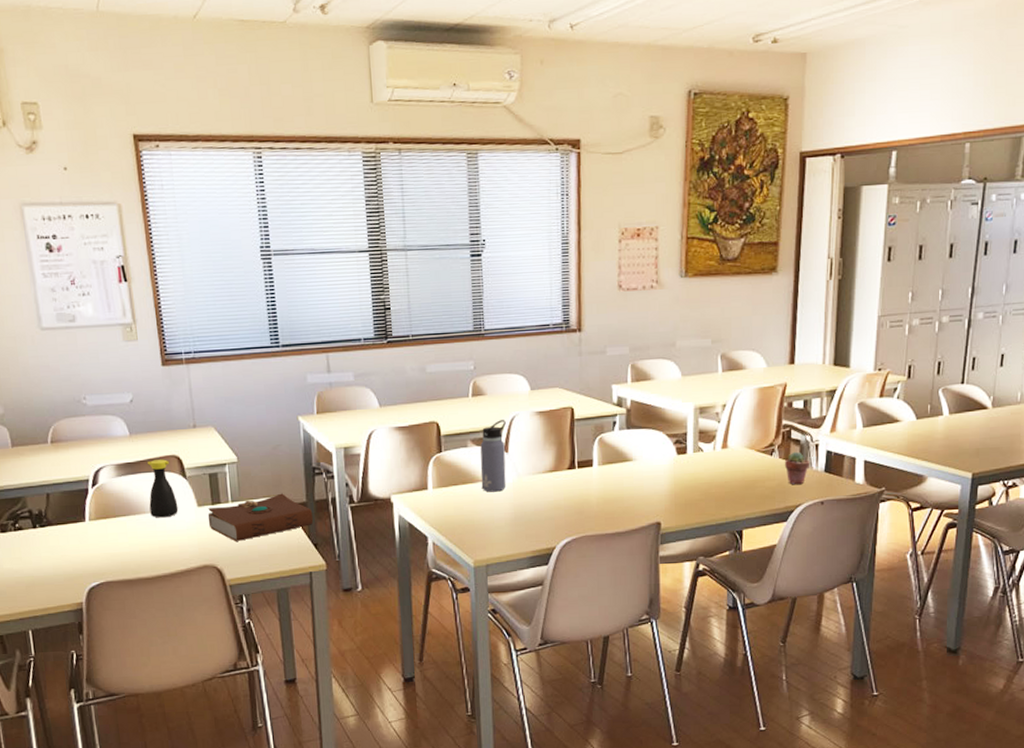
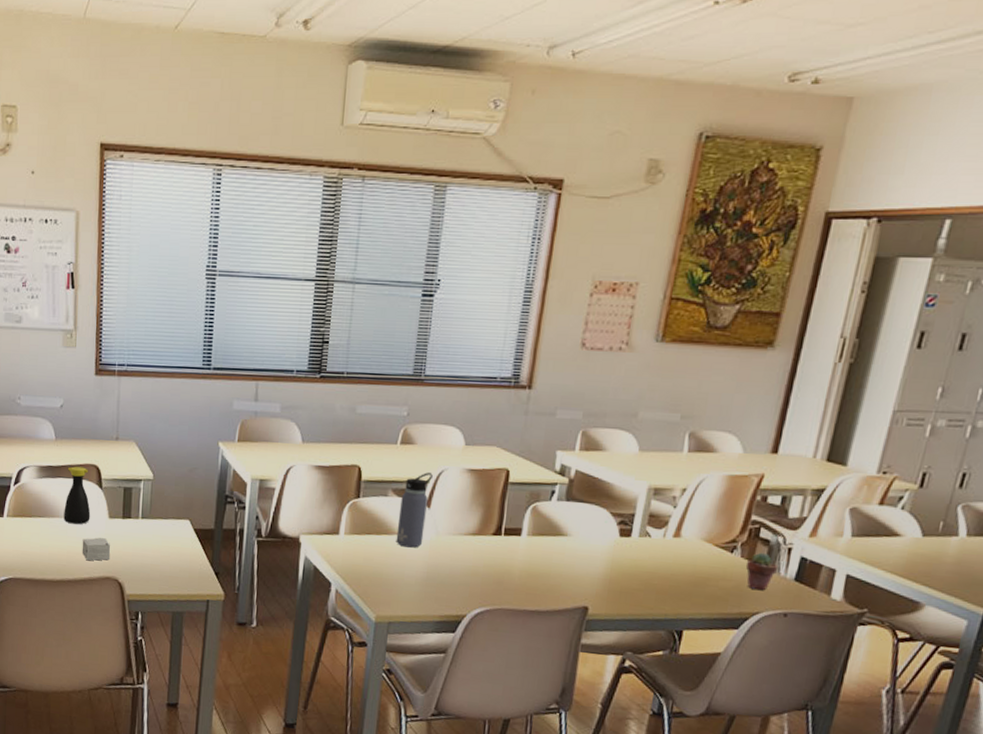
small box: none [173,527,205,553] -> present [82,538,111,561]
book: present [208,493,314,541] -> none [116,516,219,559]

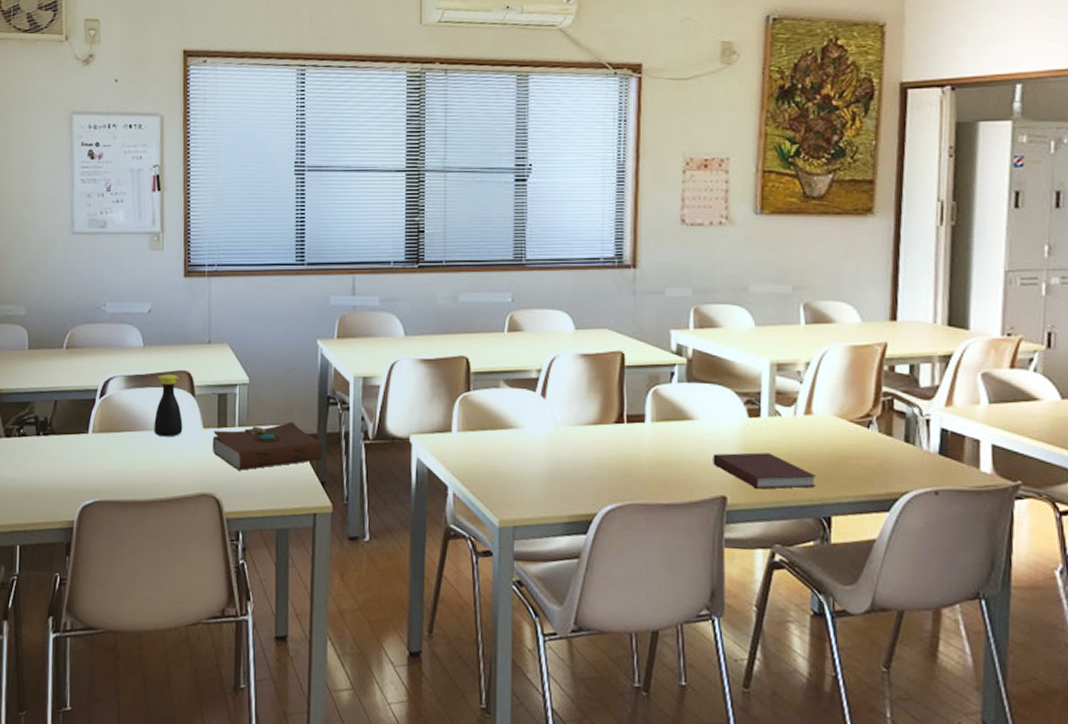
small box: present [82,538,111,561] -> none [174,450,206,477]
book: none [116,516,219,559] -> present [212,421,323,471]
water bottle: present [396,472,433,548] -> none [513,360,545,442]
notebook: none [580,568,676,604] -> present [713,452,817,489]
potted succulent: present [745,552,779,591] -> none [885,426,920,468]

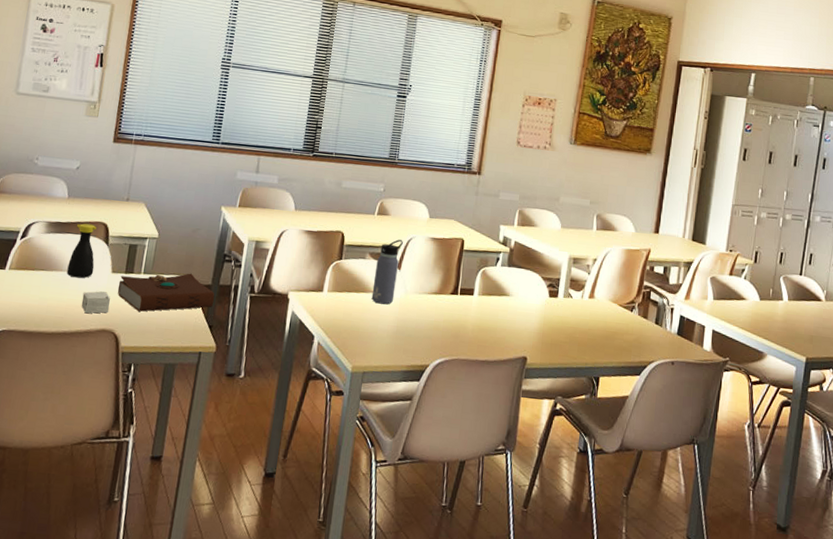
small box: none [174,450,206,477] -> present [81,291,110,314]
water bottle: none [513,360,545,442] -> present [371,239,403,305]
notebook: present [713,452,817,489] -> none [520,323,593,354]

